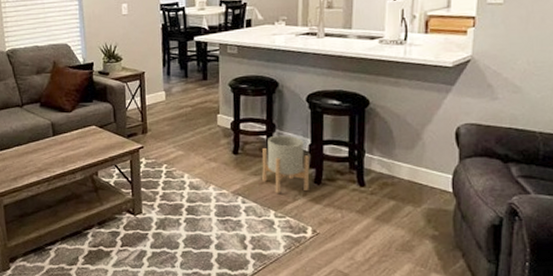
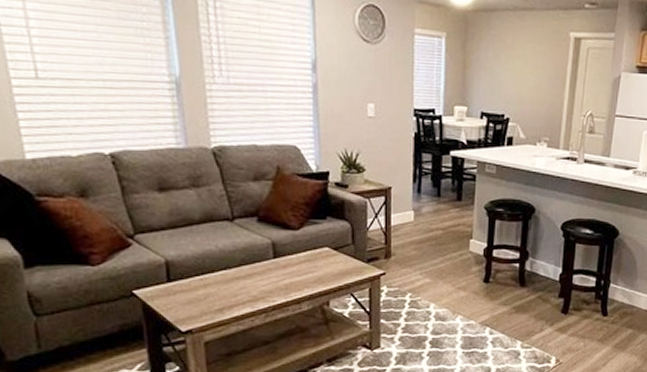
planter: present [262,135,310,193] -> none [512,263,559,324]

